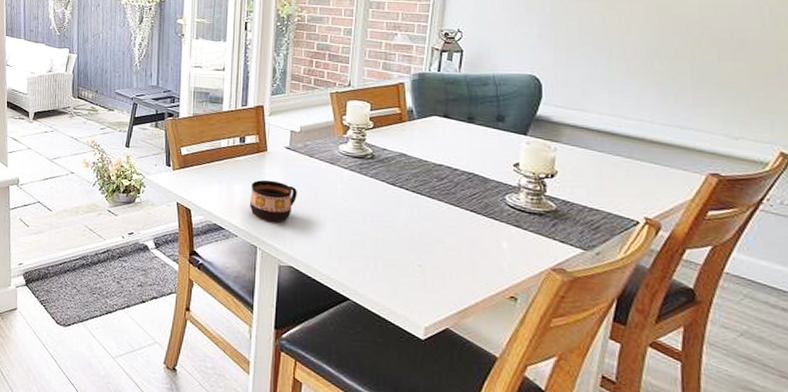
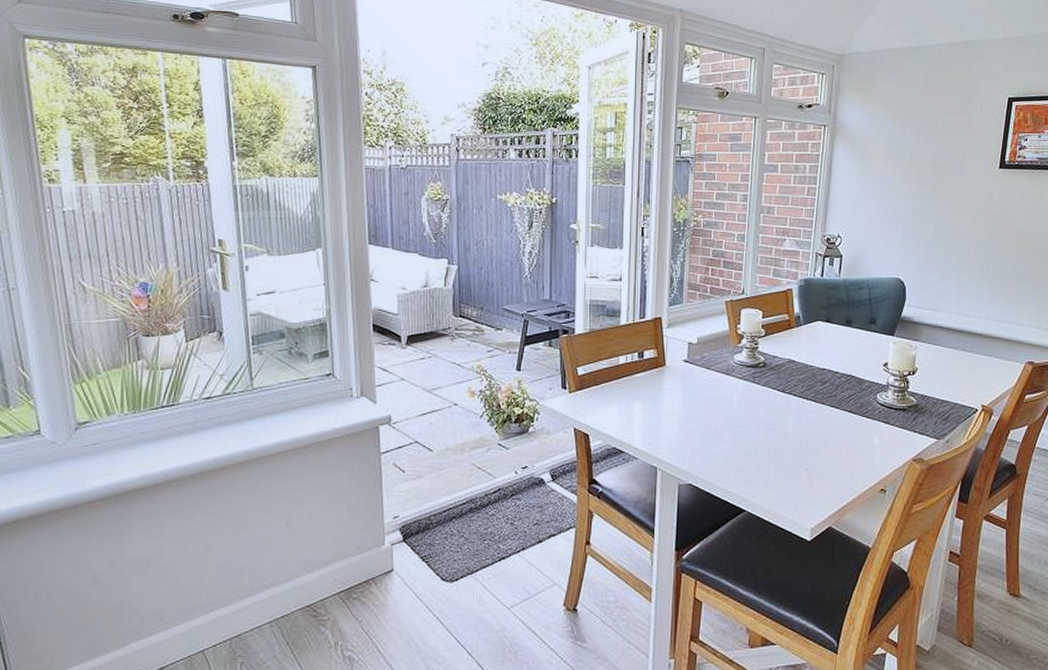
cup: present [250,179,297,222] -> none [650,396,695,440]

